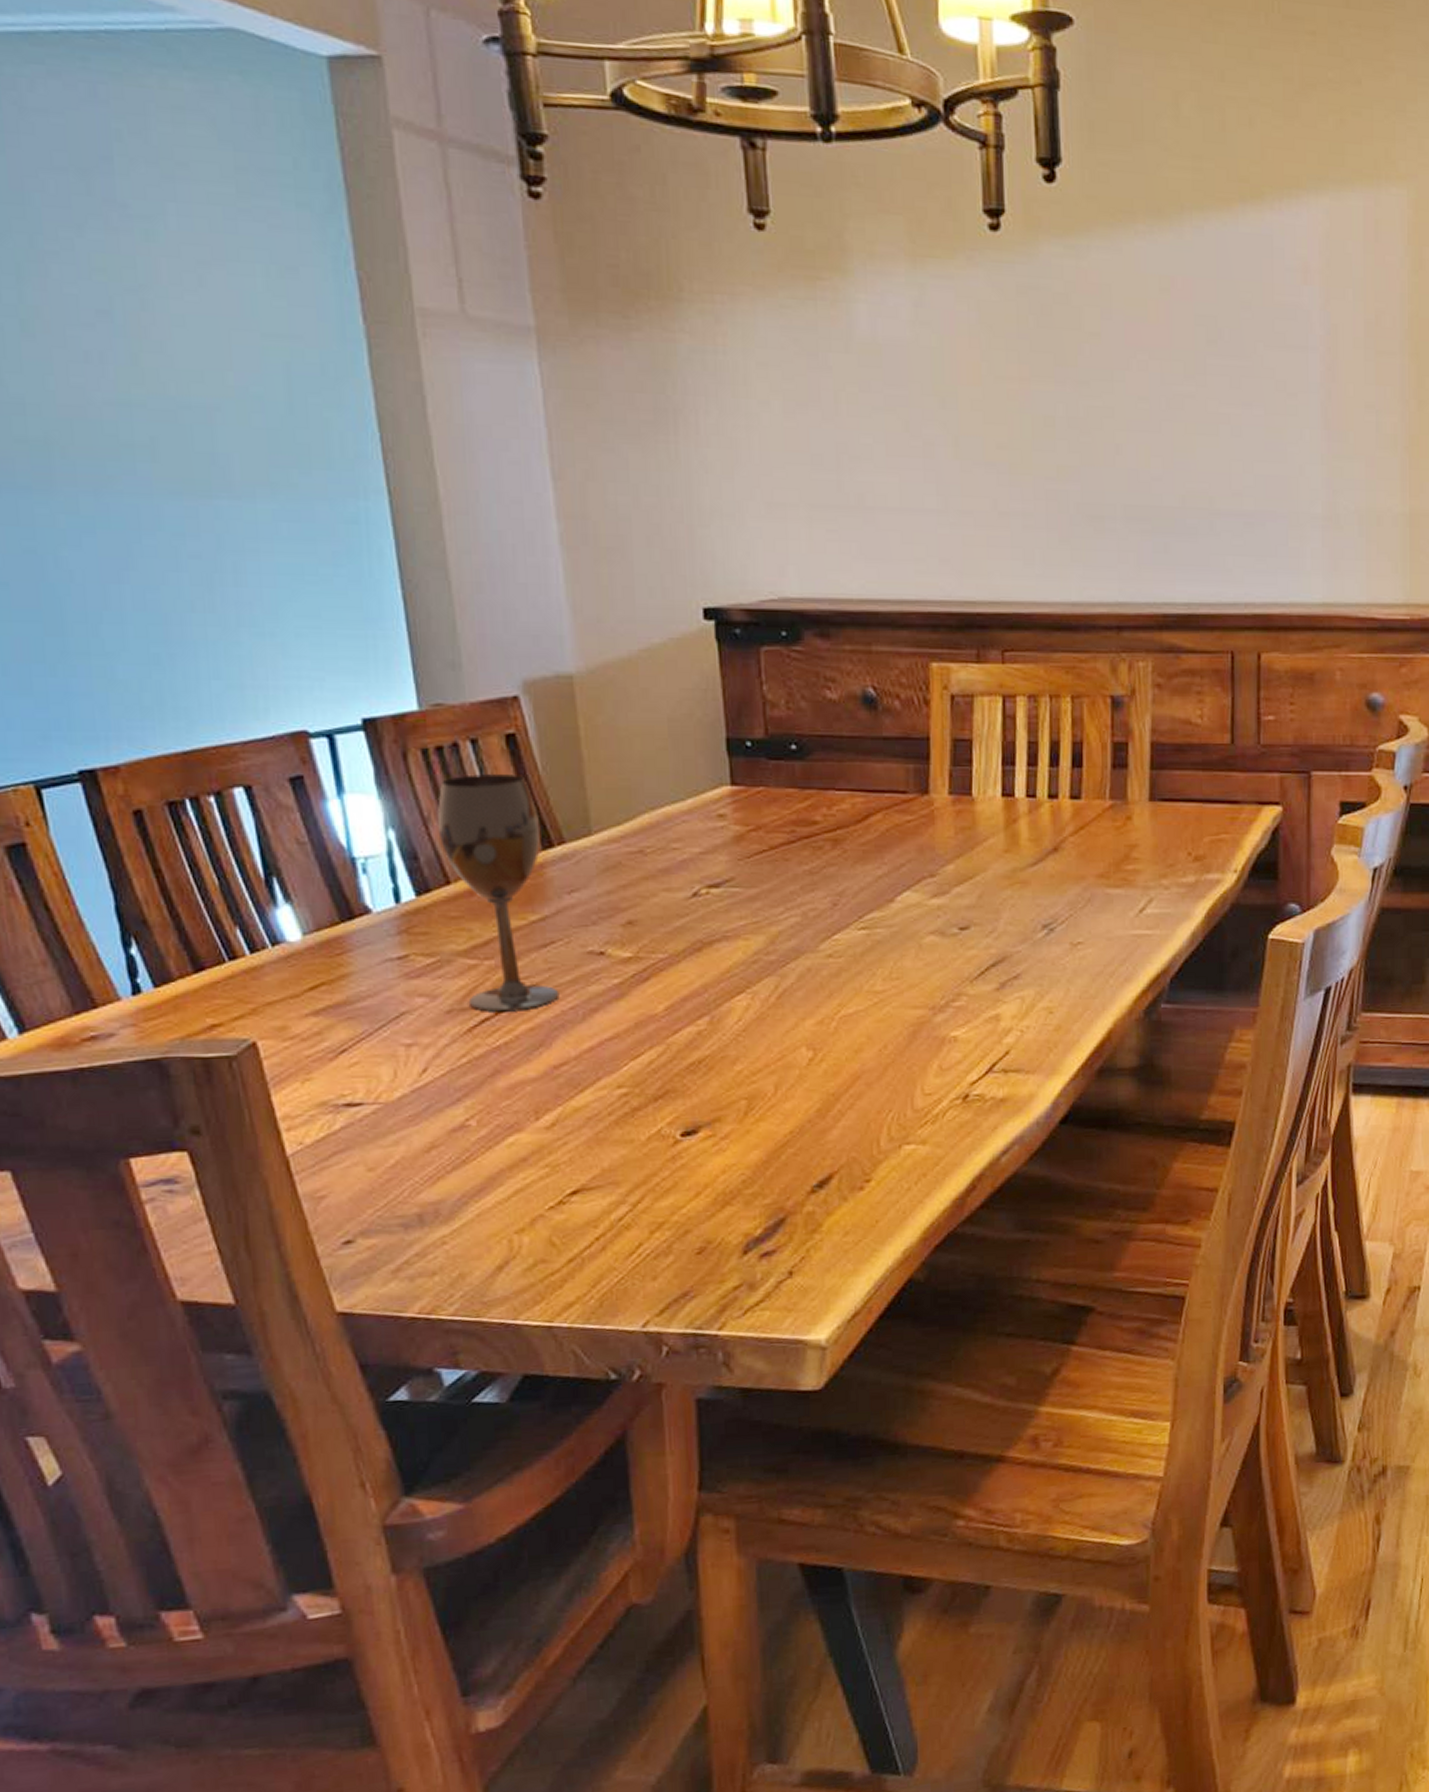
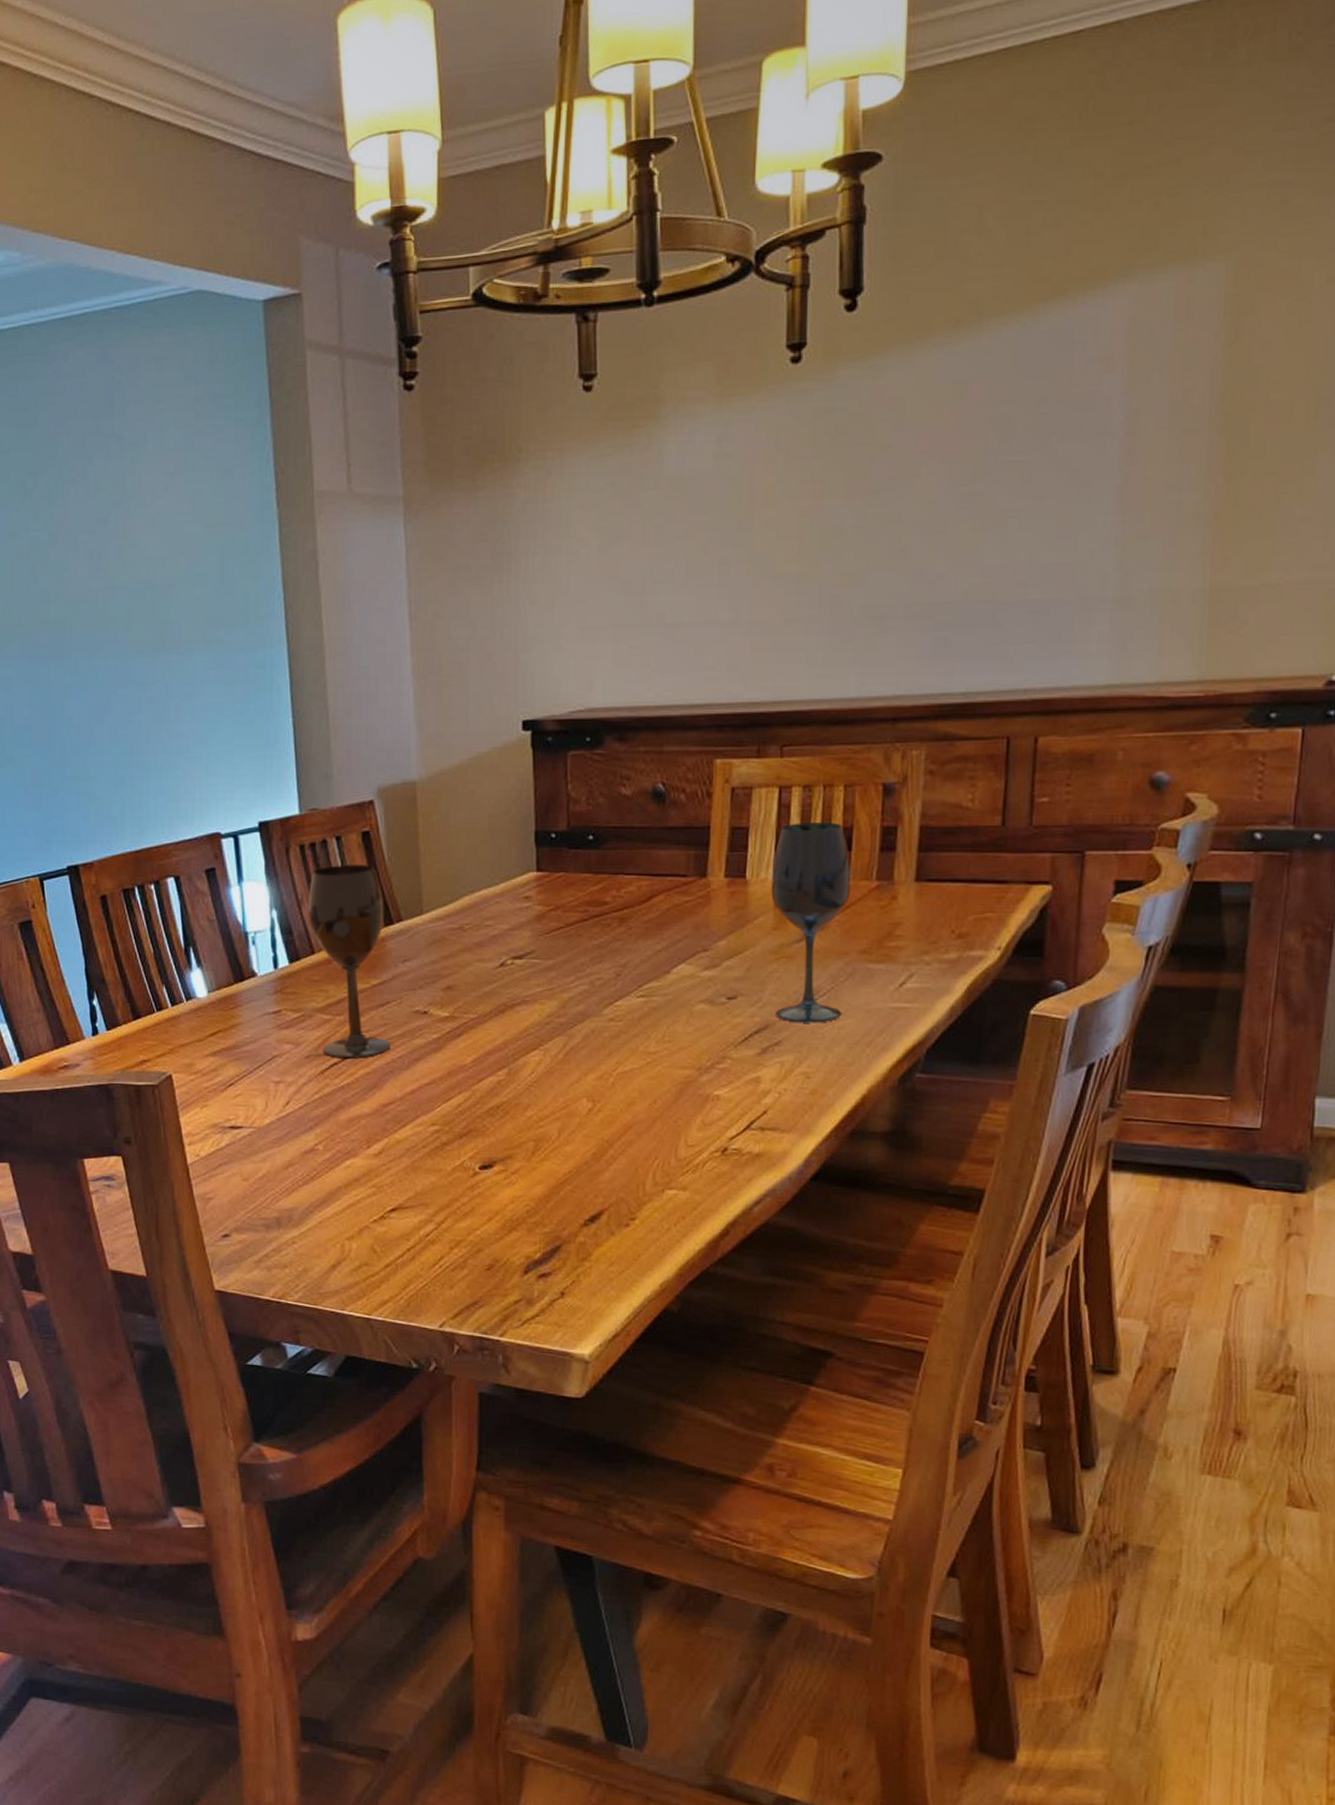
wineglass: none [999,736,1084,954] -> present [771,822,851,1023]

